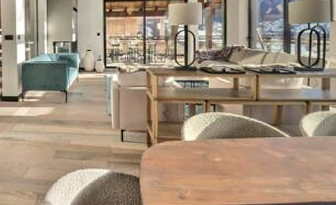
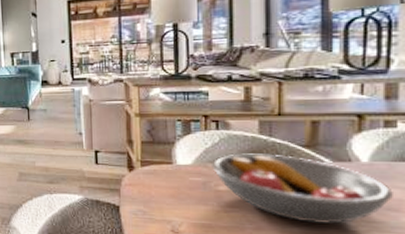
fruit bowl: none [210,131,327,185] -> present [212,153,393,224]

